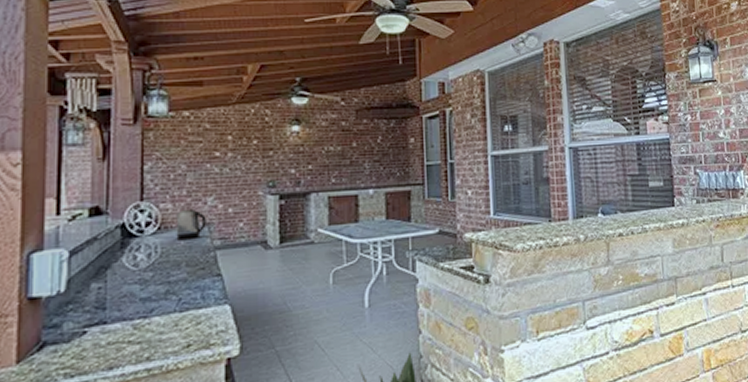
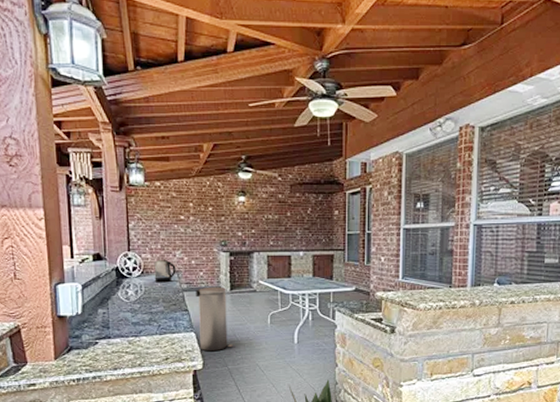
pedal bin: none [233,240,284,331] -> present [196,286,234,352]

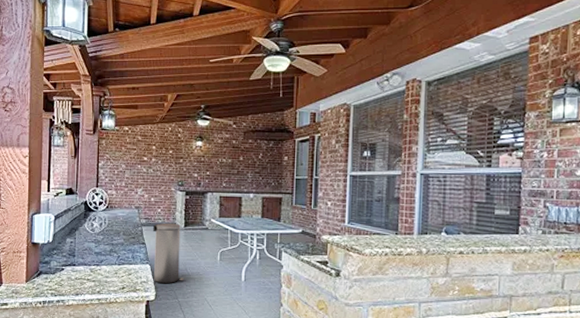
kettle: present [154,259,176,283] -> none [117,195,137,218]

